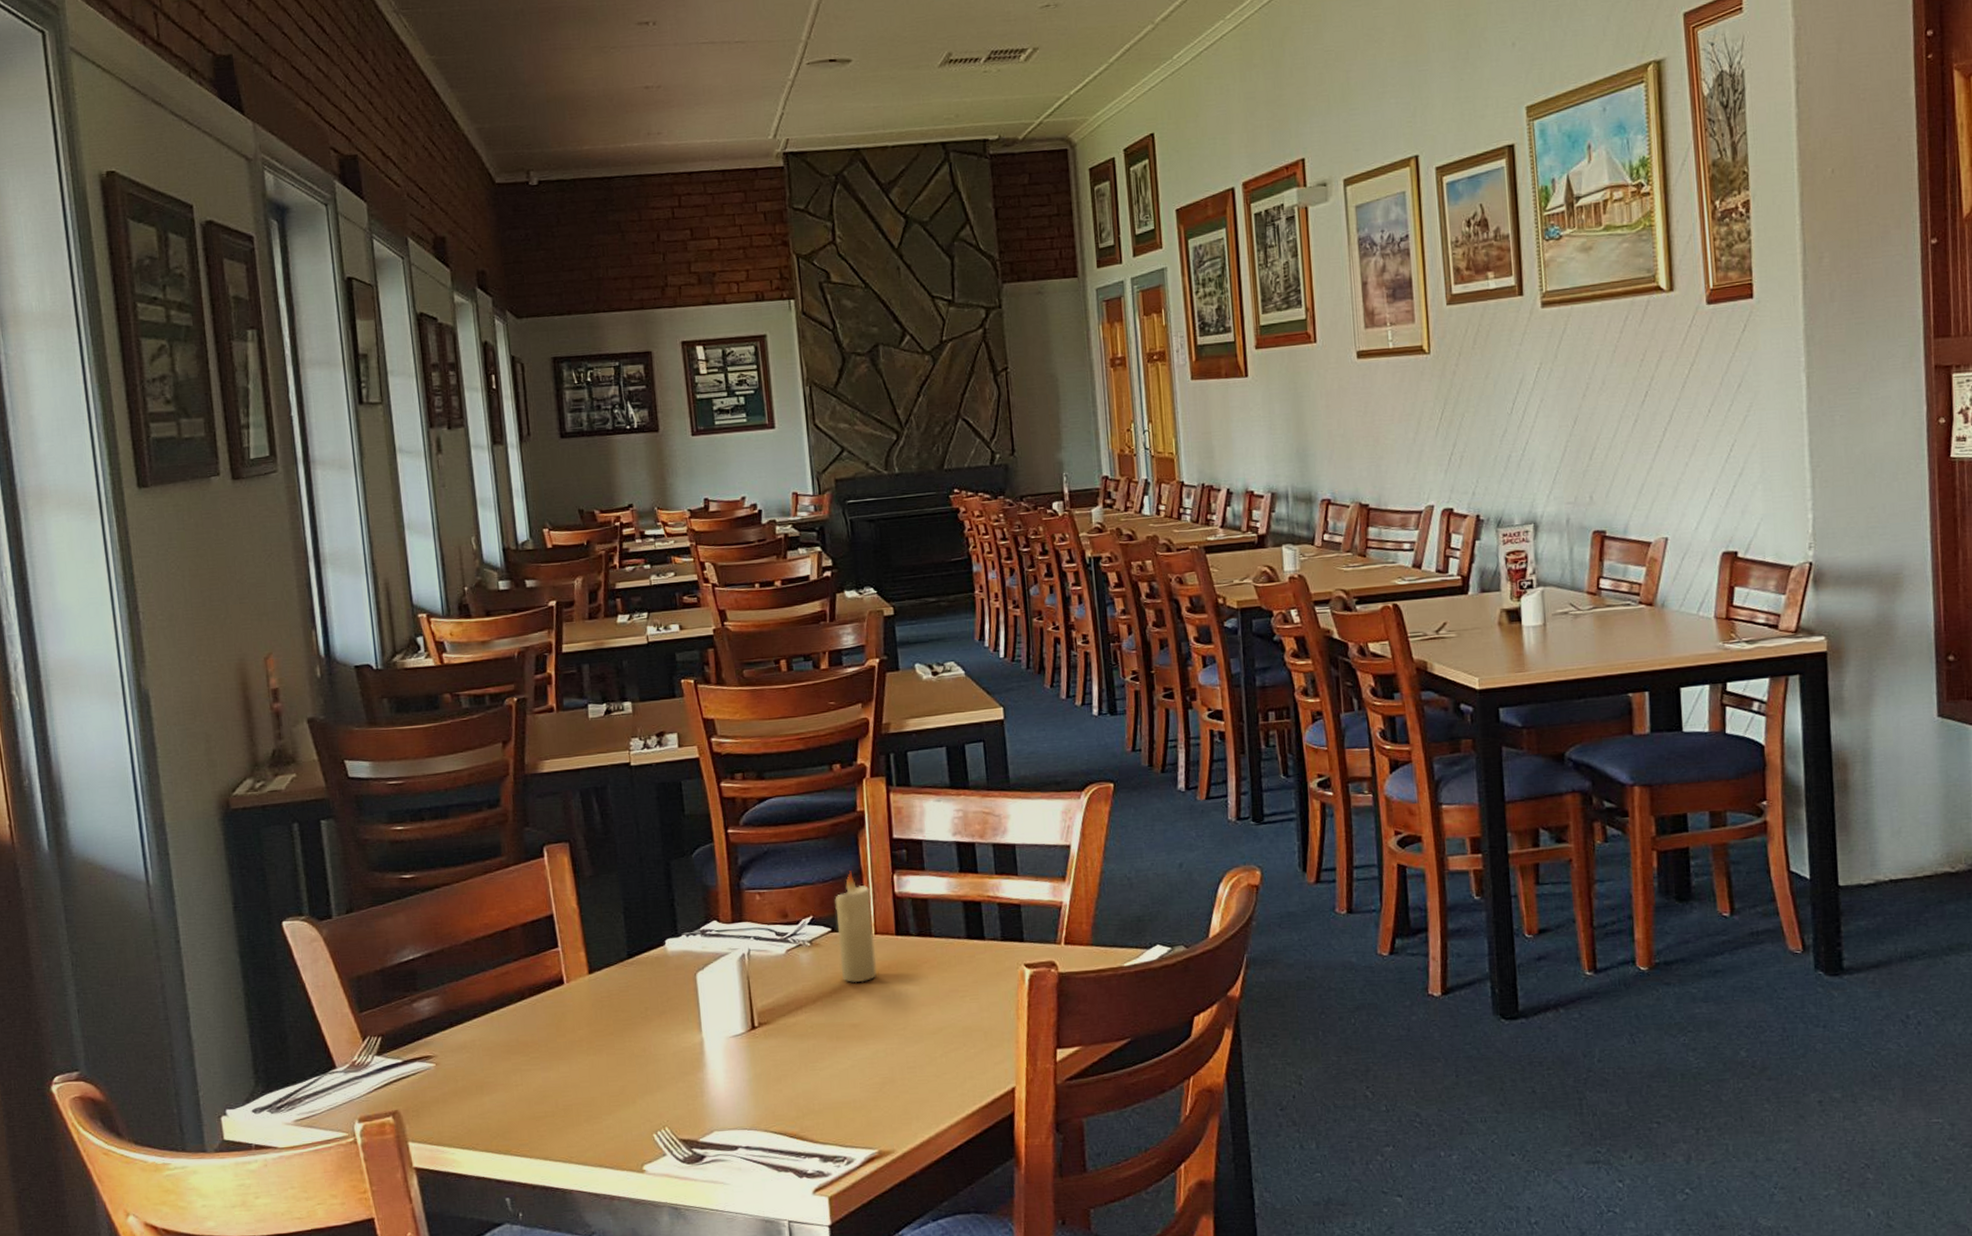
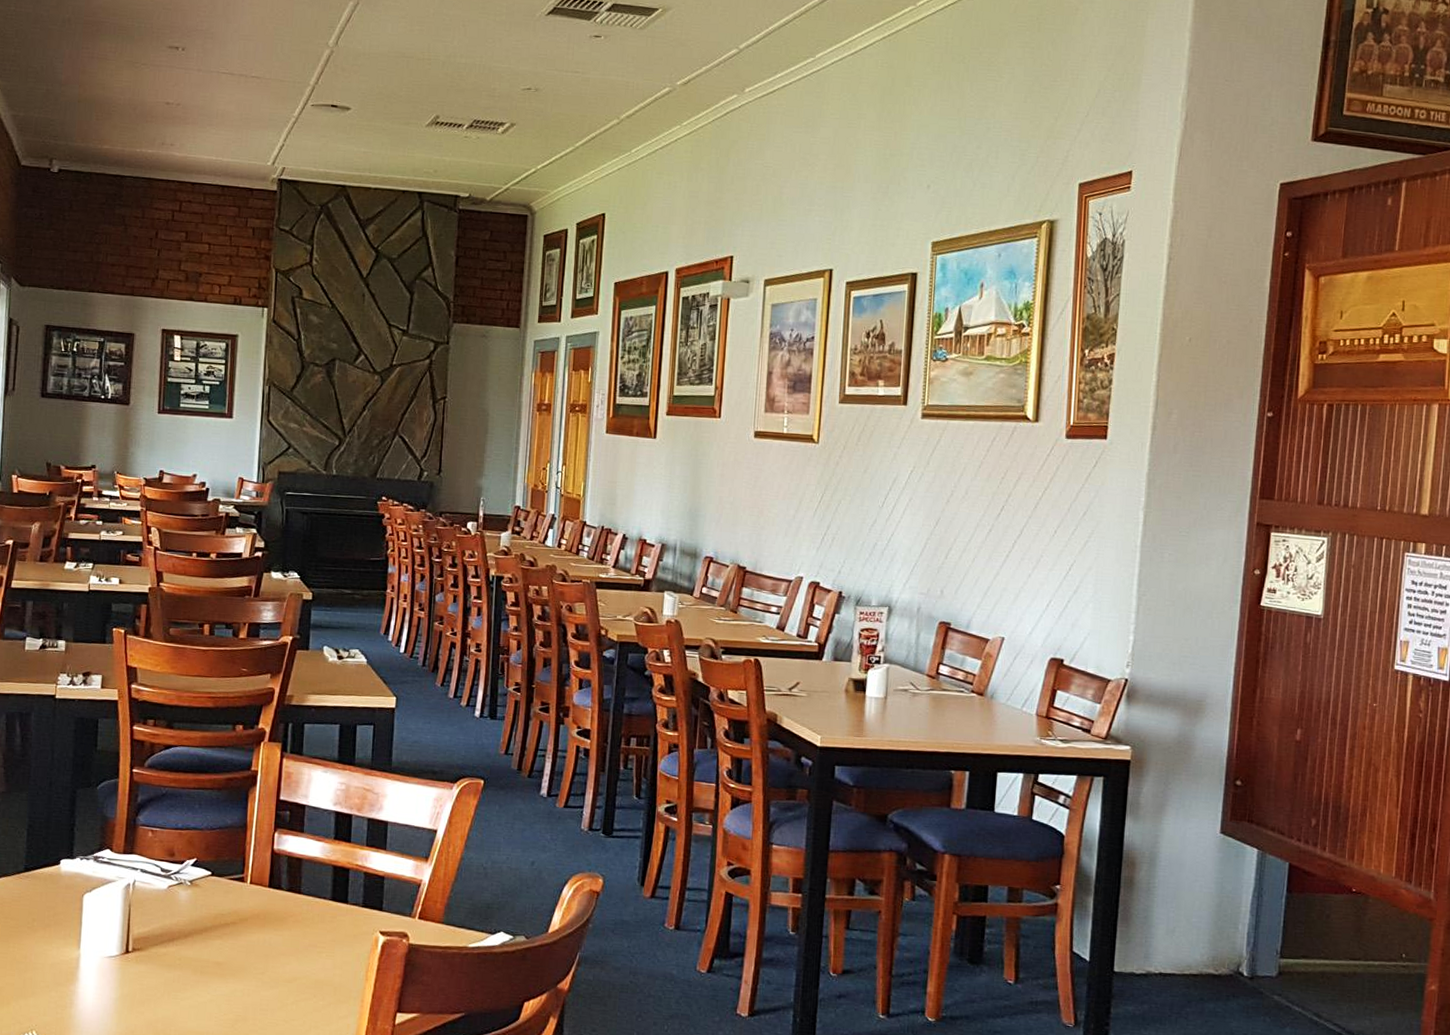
candle: present [835,871,877,983] -> none [215,823,252,926]

